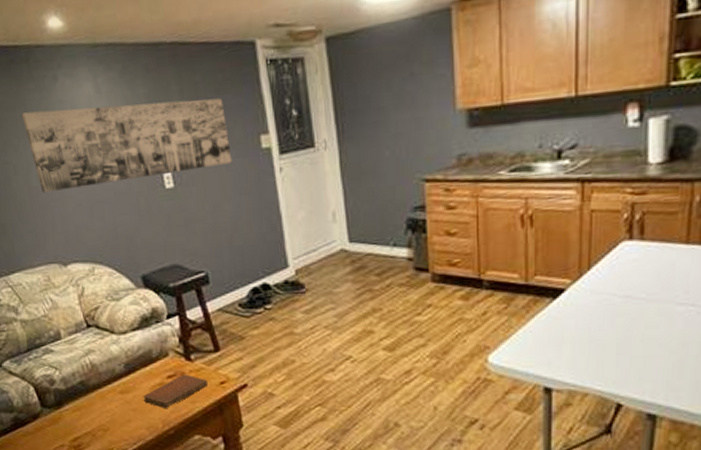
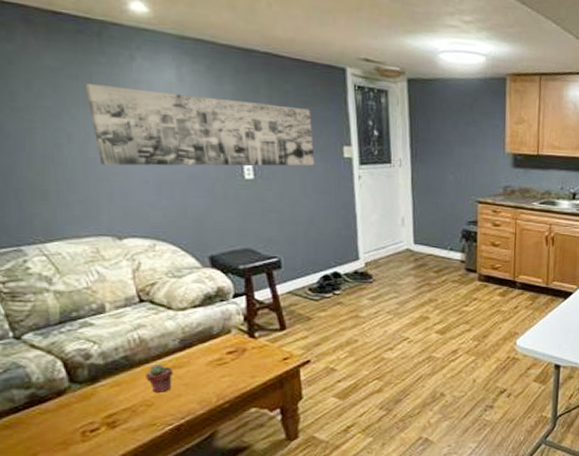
potted succulent: none [99,390,123,417] -> present [146,365,174,392]
notebook: present [143,374,209,408] -> none [198,350,271,383]

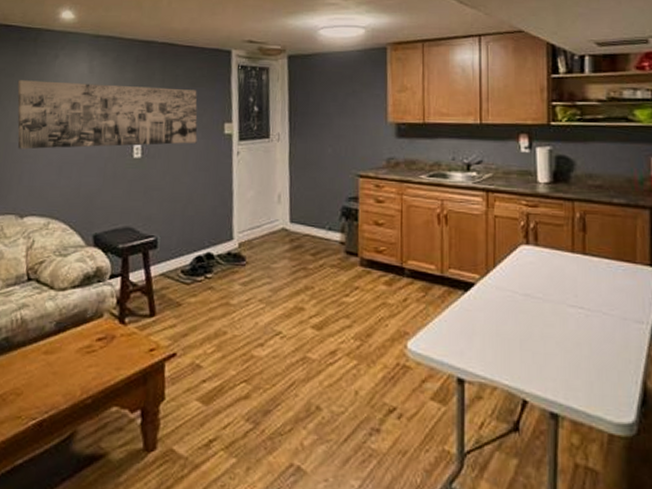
potted succulent: present [146,365,174,392] -> none [20,348,46,380]

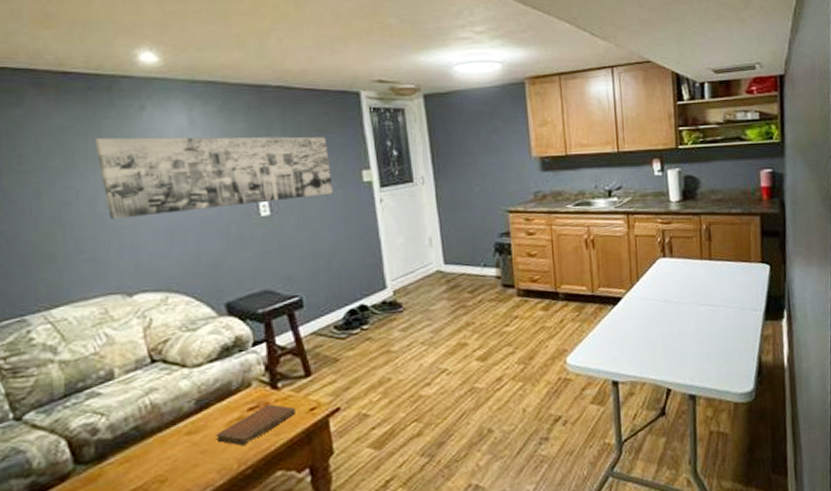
notebook: none [66,337,138,374] -> present [216,404,297,446]

